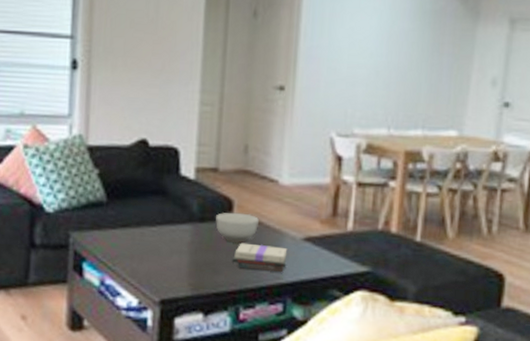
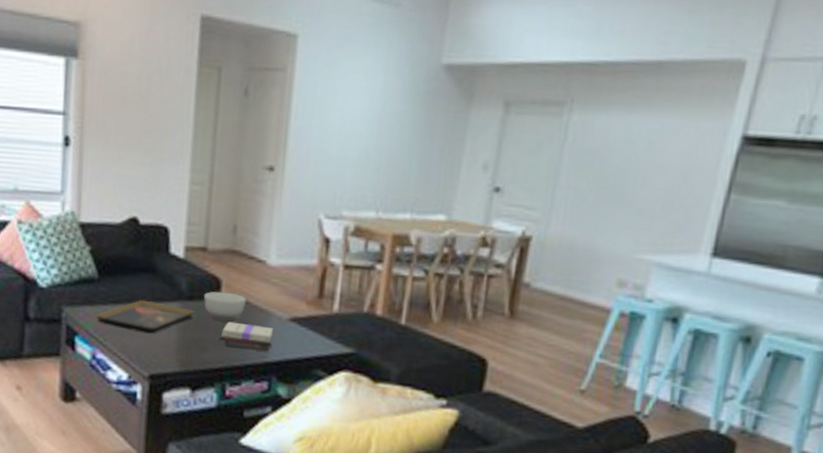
decorative tray: none [104,222,207,256] -> present [96,299,195,333]

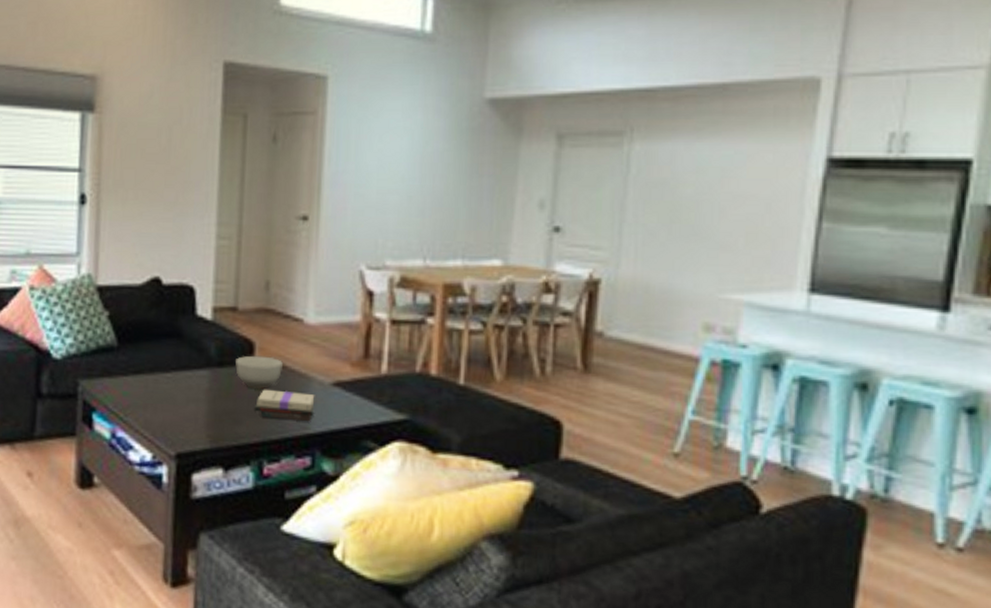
decorative tray: present [96,299,195,333] -> none [115,368,226,405]

